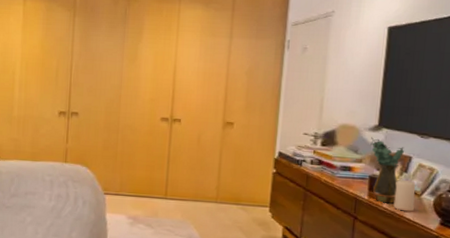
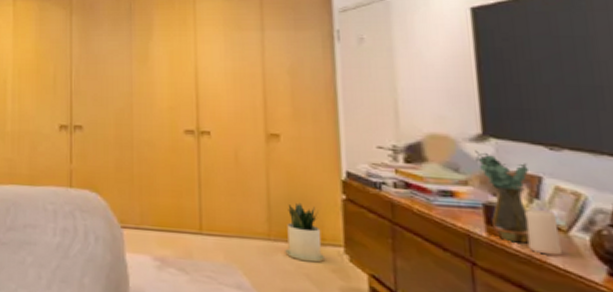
planter: none [227,175,255,219] -> present [285,202,326,263]

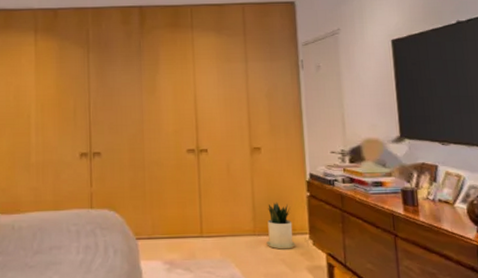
vase: present [475,150,530,244] -> none [396,149,431,216]
candle: present [525,208,563,256] -> none [427,189,451,223]

